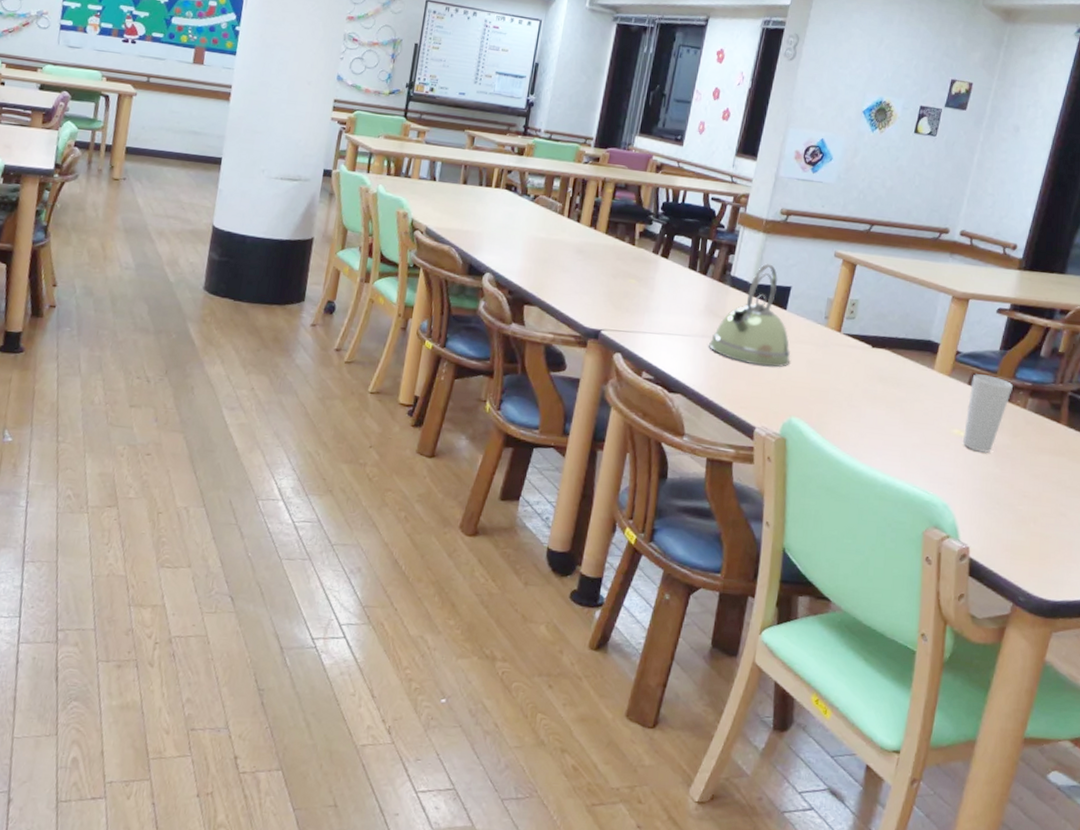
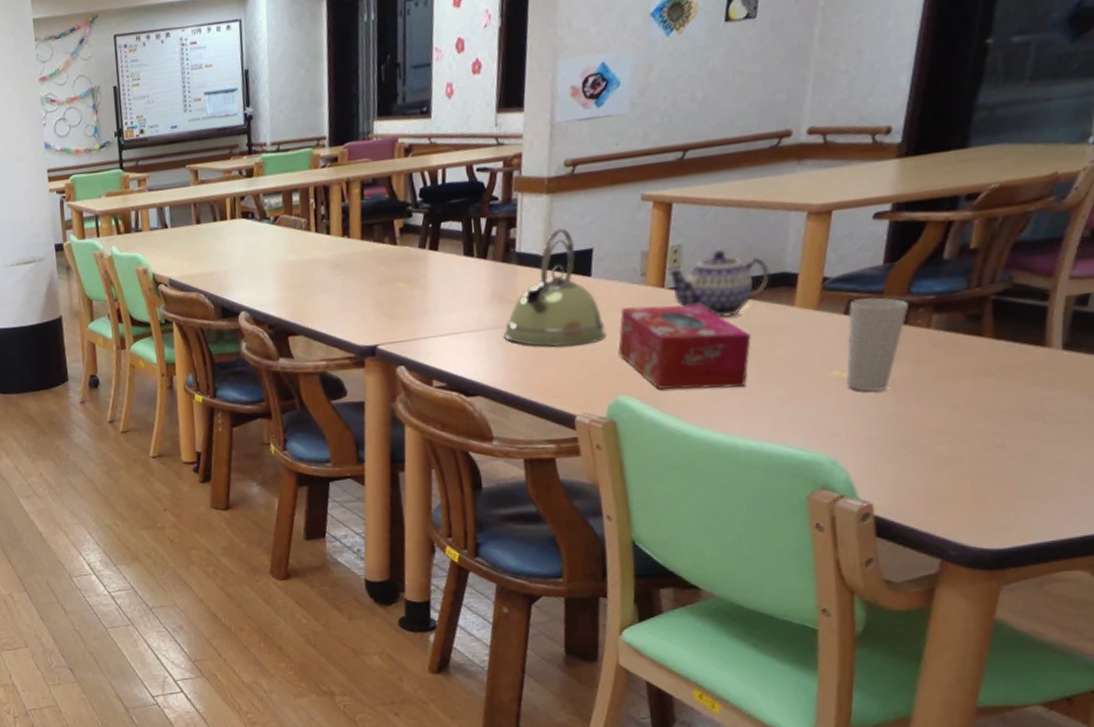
tissue box: none [797,342,900,430] -> present [618,304,752,390]
teapot: none [844,310,920,368] -> present [667,248,770,317]

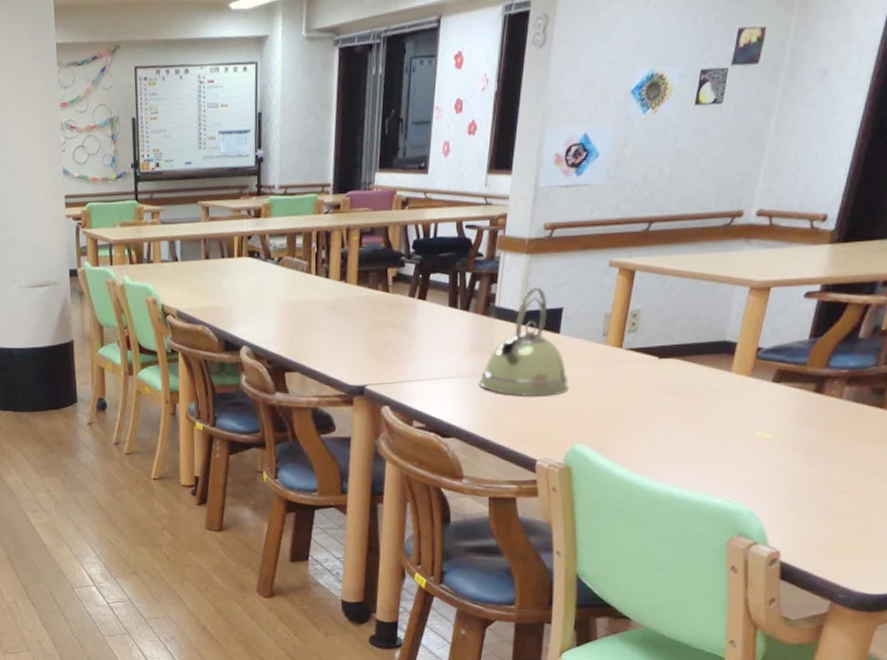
tissue box: present [618,304,752,390] -> none [578,363,694,443]
teapot: present [667,248,770,317] -> none [626,315,713,378]
cup: present [846,297,910,392] -> none [769,368,827,453]

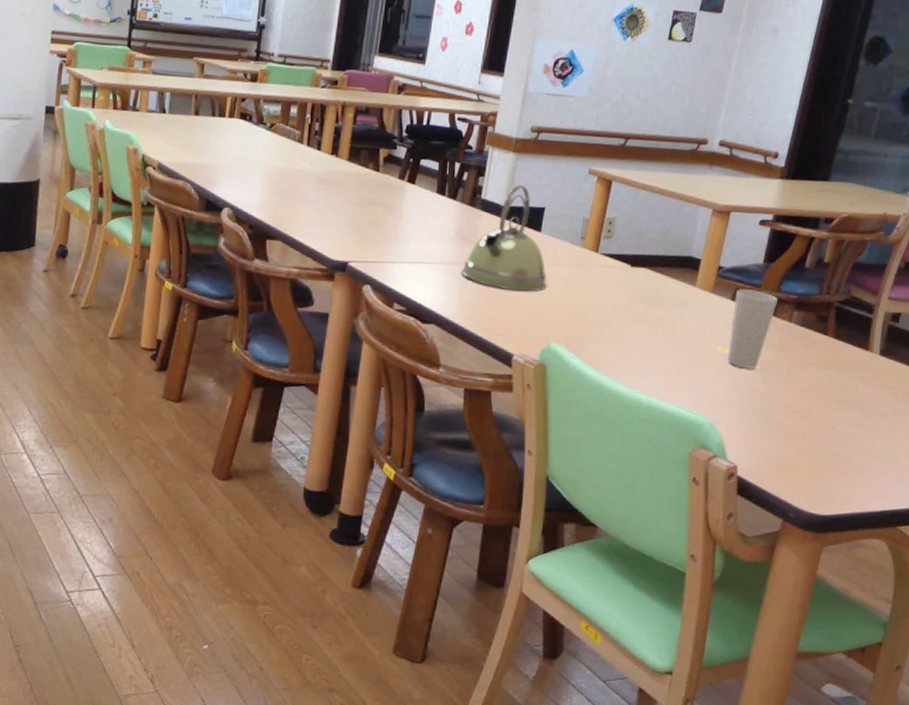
cup: none [769,368,827,453] -> present [728,289,779,370]

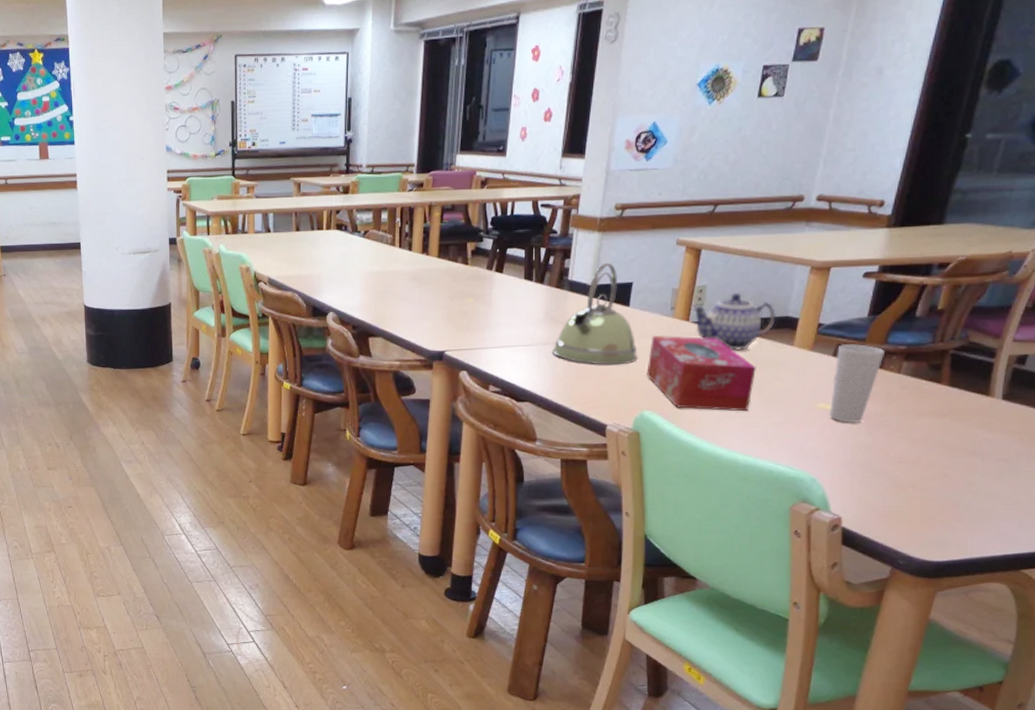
tissue box: none [555,264,662,350] -> present [646,335,757,412]
teapot: none [602,227,680,287] -> present [692,292,776,350]

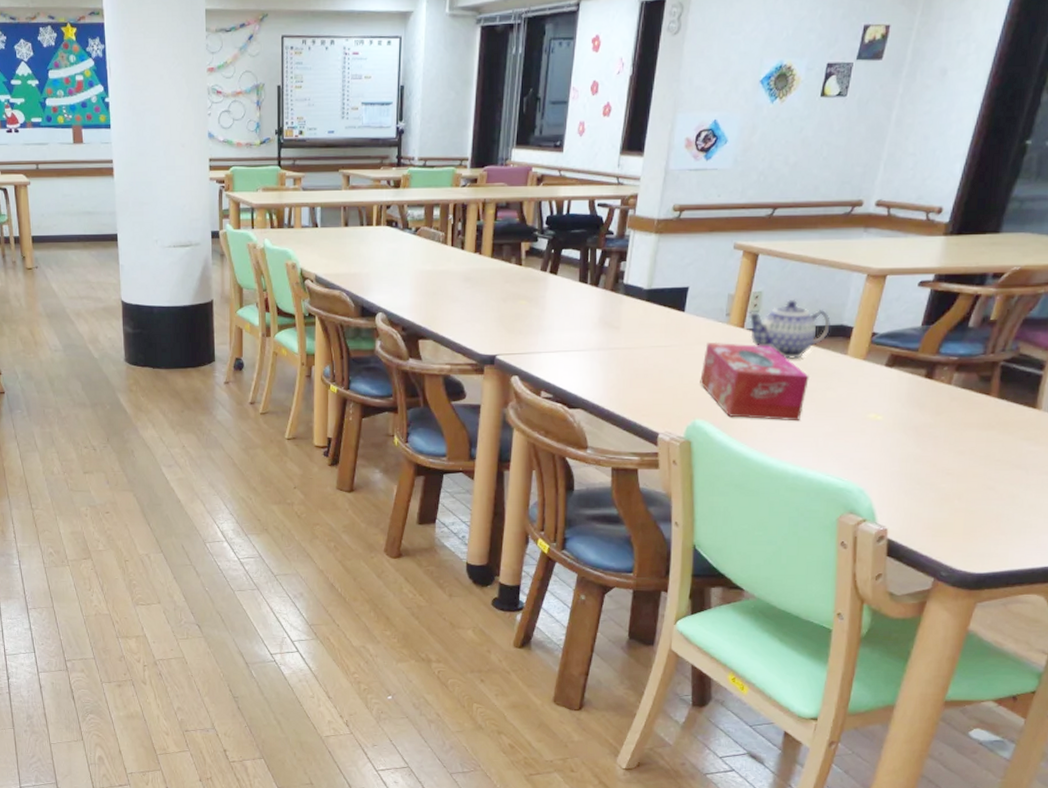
kettle: present [553,262,638,365] -> none [606,266,692,372]
cup: present [830,344,886,424] -> none [880,354,937,435]

